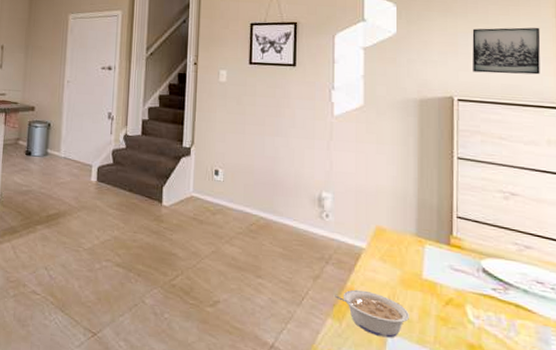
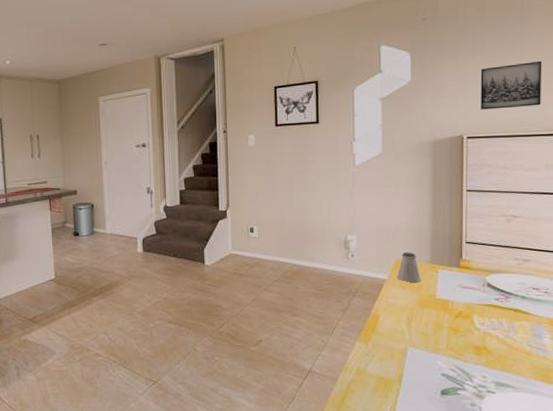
legume: present [333,289,409,338] -> none [360,315,425,351]
saltshaker: none [377,219,405,257] -> present [397,252,421,283]

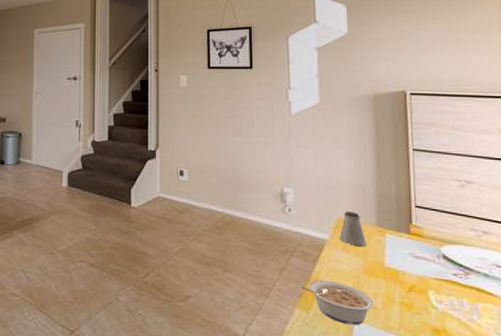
legume: none [360,315,425,351] -> present [300,280,374,325]
wall art: present [480,60,542,110] -> none [421,20,489,67]

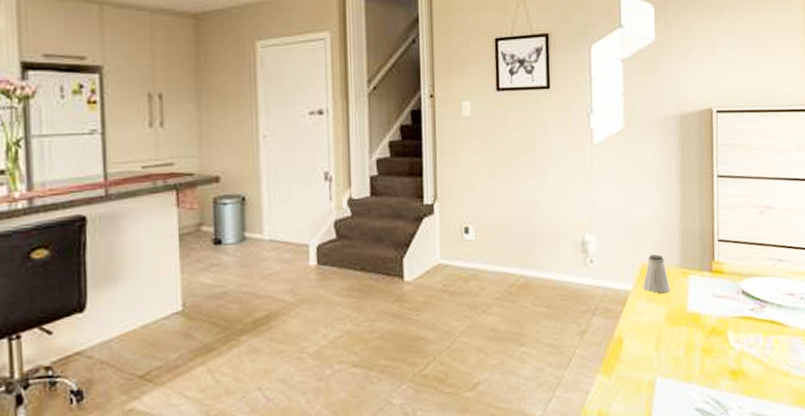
legume: present [300,280,374,325] -> none [602,336,676,383]

